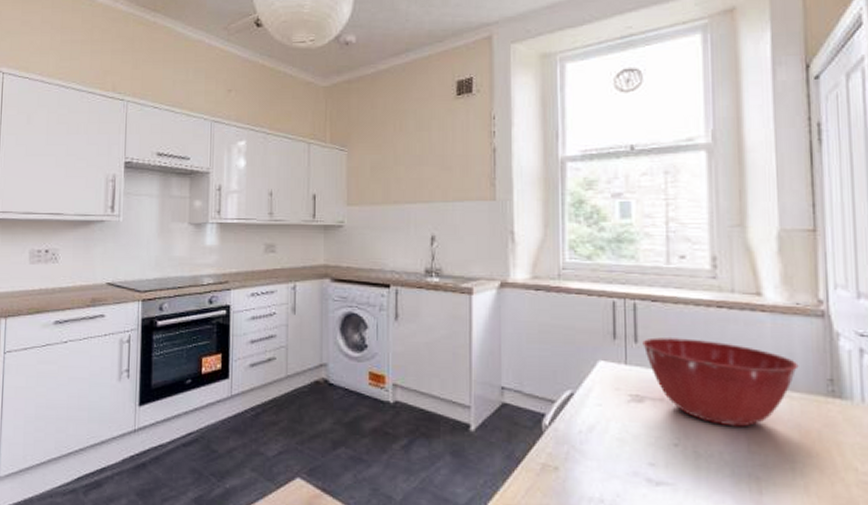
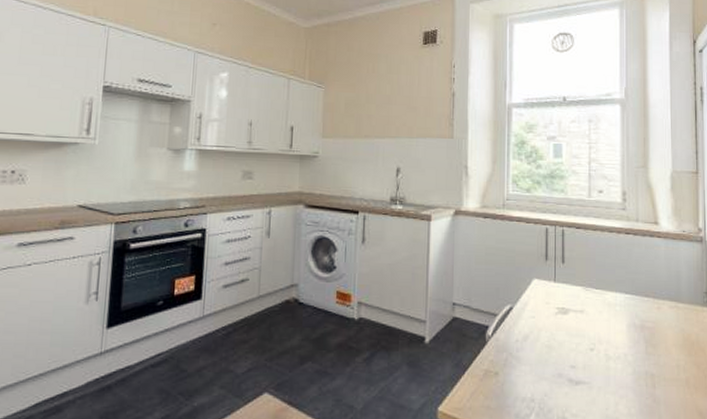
mixing bowl: present [642,337,799,427] -> none [568,259,684,333]

